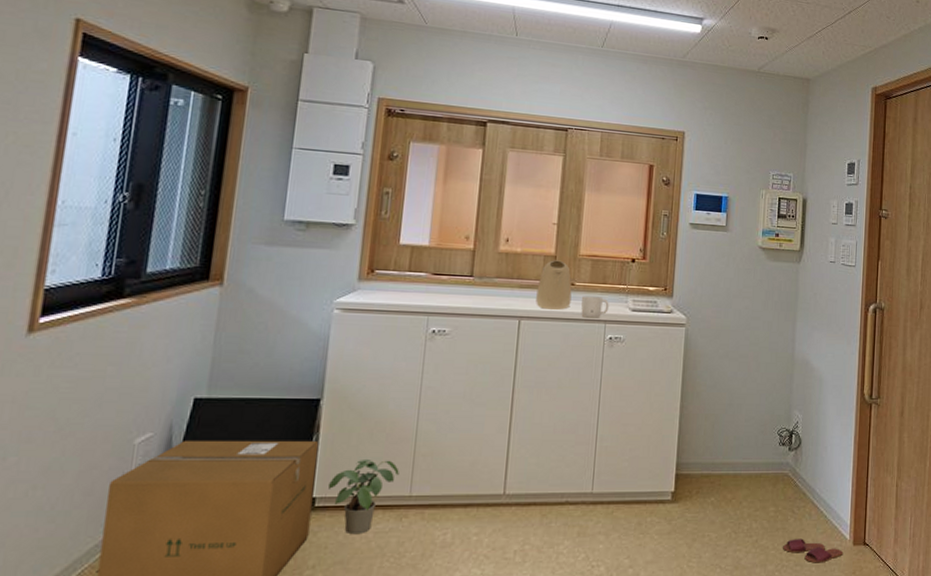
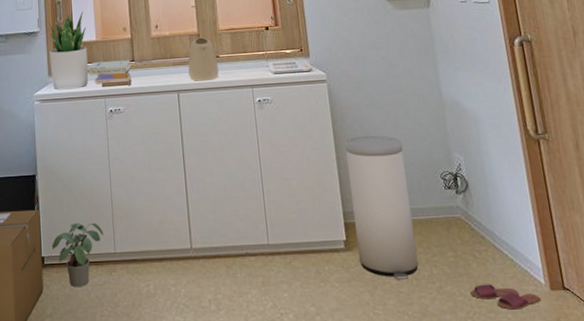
planter: none [362,206,419,300] -> present [49,11,89,90]
books: none [410,271,469,305] -> present [86,60,132,88]
mug: present [581,296,609,320] -> none [228,64,253,86]
pedal bin: none [683,386,747,533] -> present [344,135,419,280]

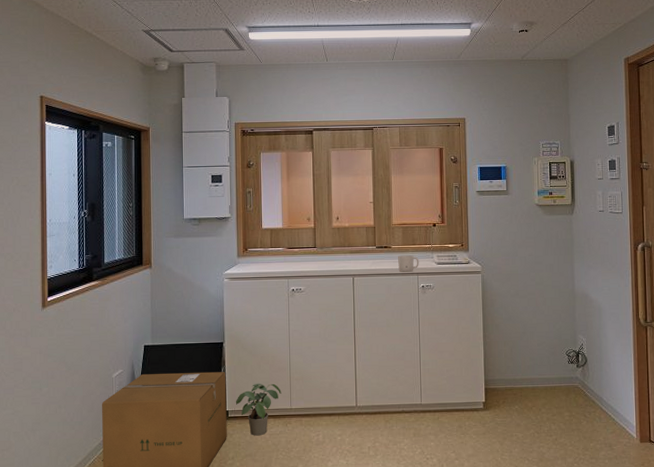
planter: present [49,11,89,90] -> none [239,200,274,270]
books: present [86,60,132,88] -> none [272,246,313,270]
kettle: present [188,37,219,82] -> none [363,230,390,268]
mug: none [228,64,253,86] -> present [398,255,419,273]
pedal bin: present [344,135,419,280] -> none [491,318,541,433]
slippers: present [471,284,542,310] -> none [579,437,632,457]

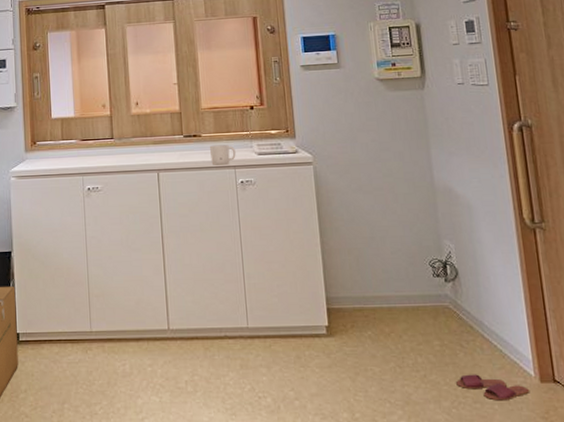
potted plant: present [235,383,281,436] -> none [26,300,79,365]
slippers: none [579,437,632,457] -> present [456,374,530,401]

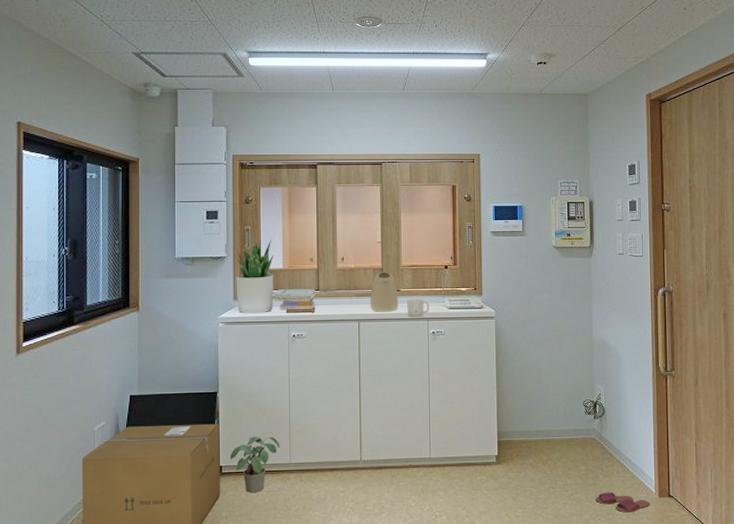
planter: none [26,86,66,167] -> present [236,239,274,314]
potted plant: none [26,300,79,365] -> present [229,436,280,493]
books: none [64,137,110,166] -> present [272,289,316,314]
kettle: none [168,116,201,161] -> present [370,272,398,312]

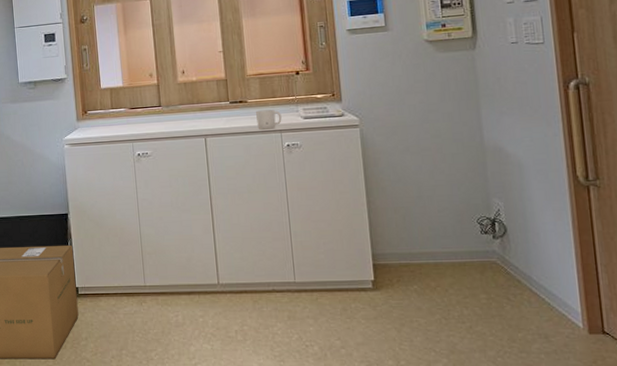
potted plant: present [229,436,280,493] -> none [84,257,134,315]
planter: present [236,239,274,314] -> none [76,58,116,134]
books: present [272,289,316,314] -> none [113,105,159,133]
kettle: present [370,272,398,312] -> none [215,82,247,126]
slippers: present [596,492,651,513] -> none [502,326,578,351]

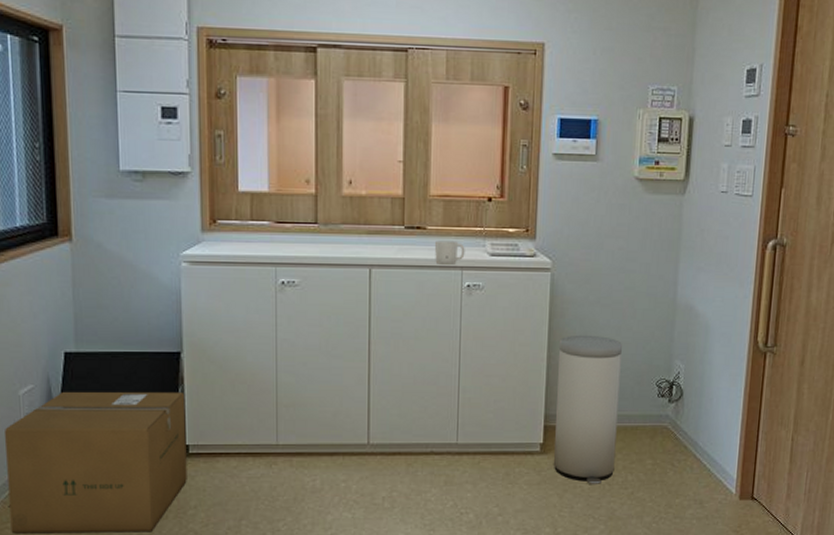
pedal bin: none [375,180,449,319] -> present [553,335,622,484]

